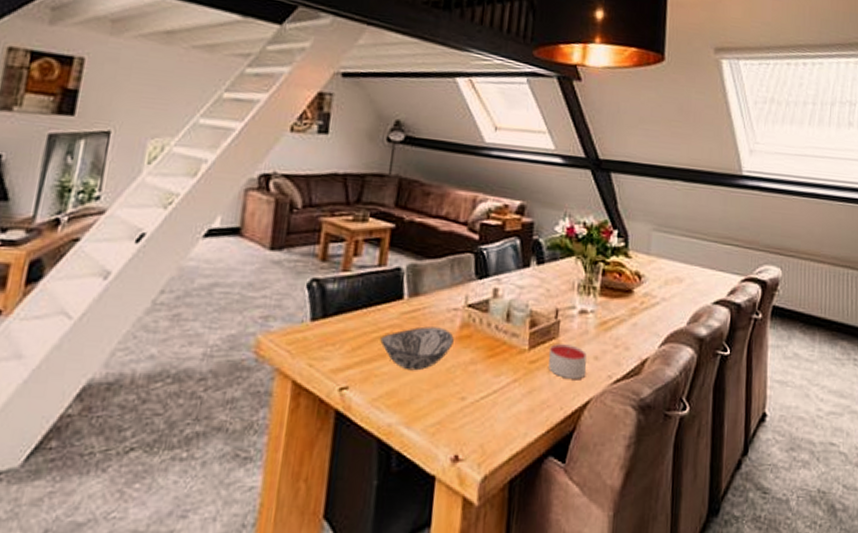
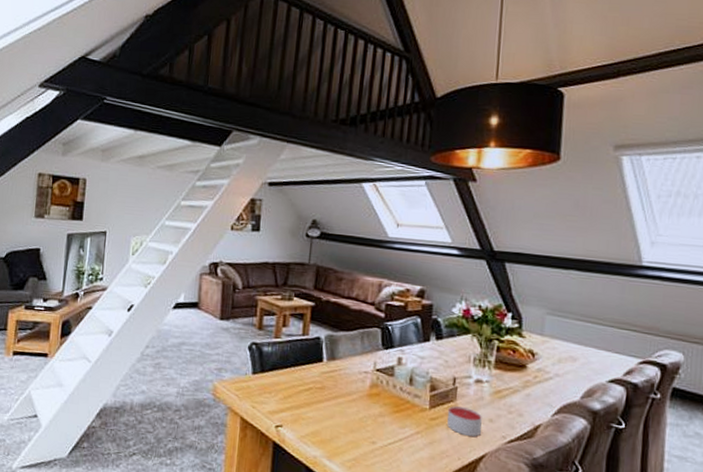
decorative bowl: present [380,326,454,371] -> none [306,384,365,418]

